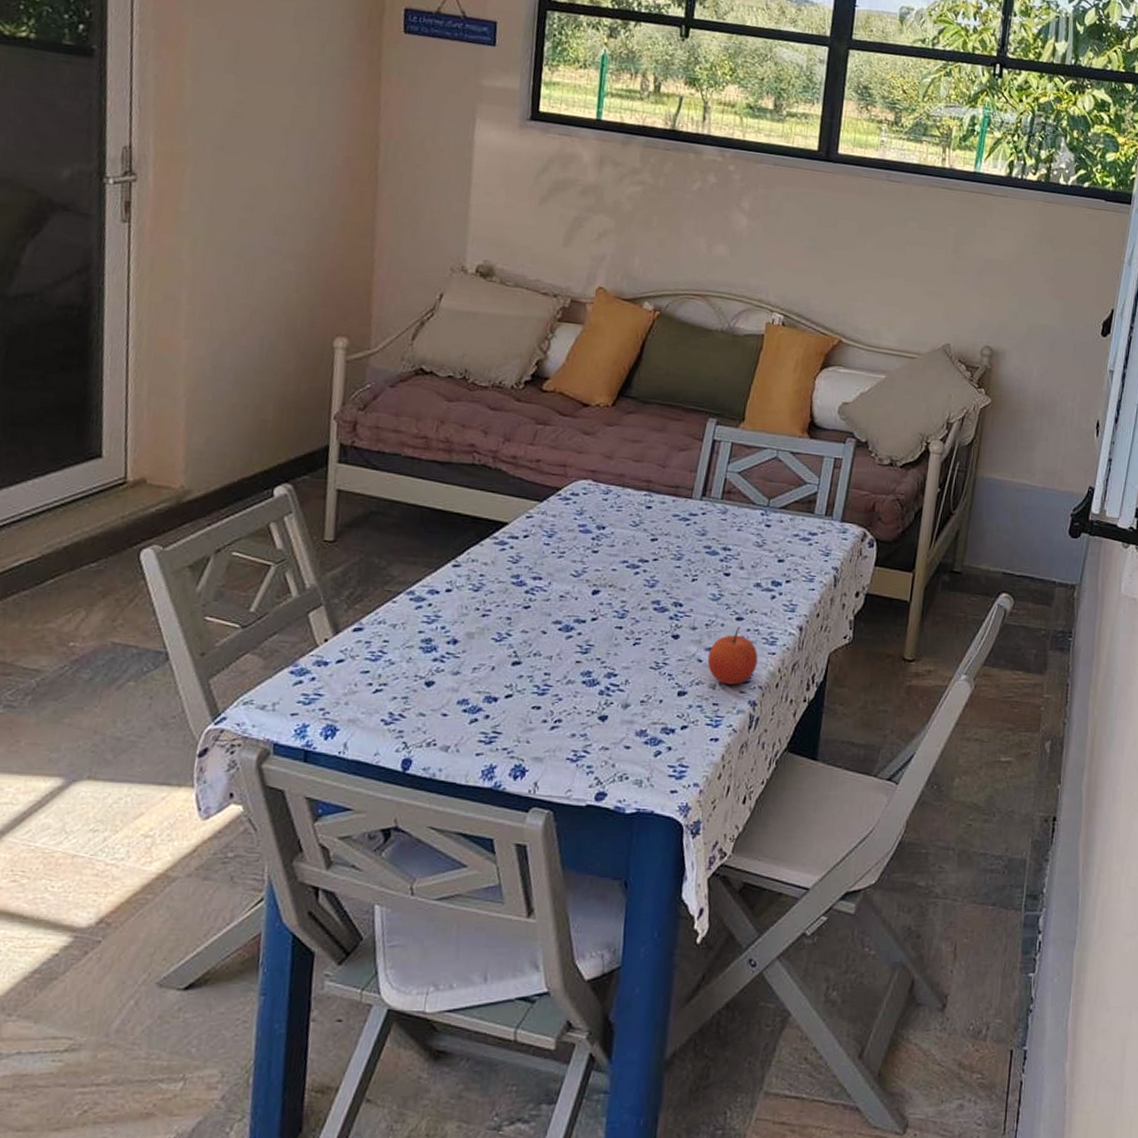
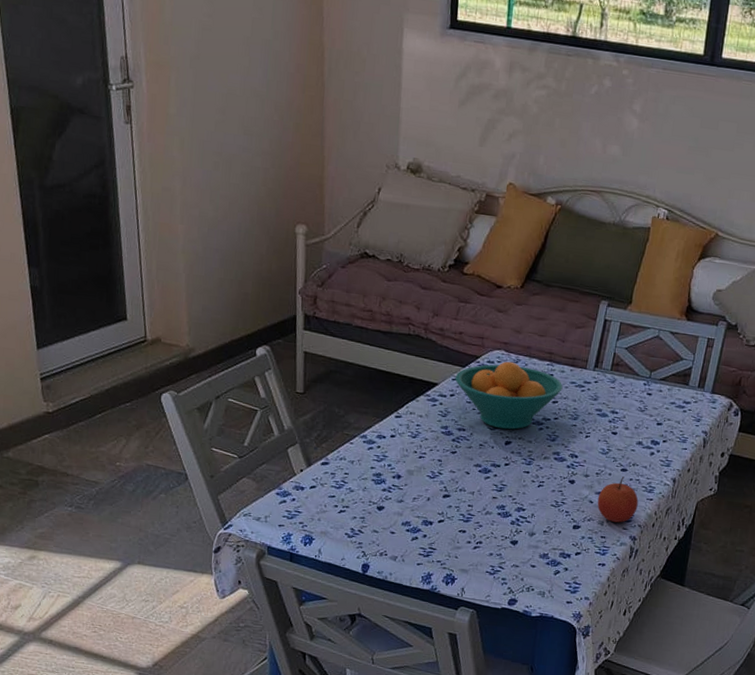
fruit bowl: none [529,492,664,576] -> present [455,361,563,430]

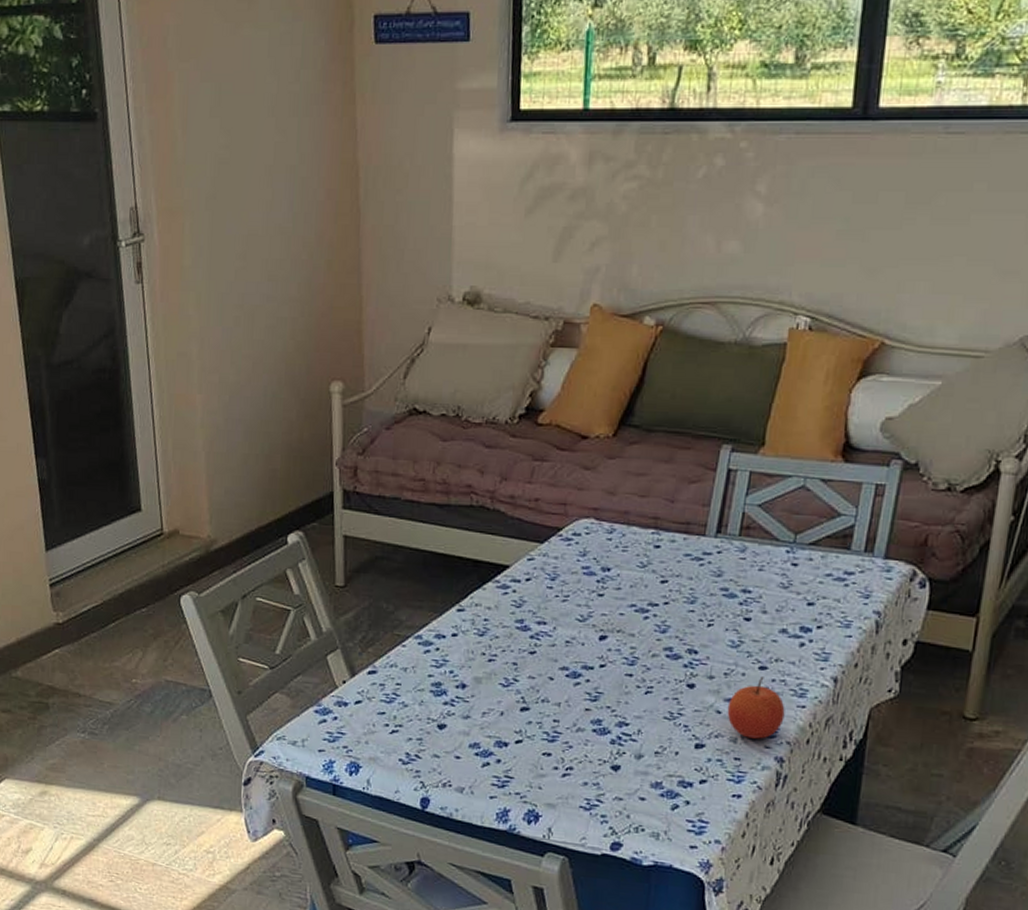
fruit bowl: present [455,361,563,430] -> none [531,532,674,621]

